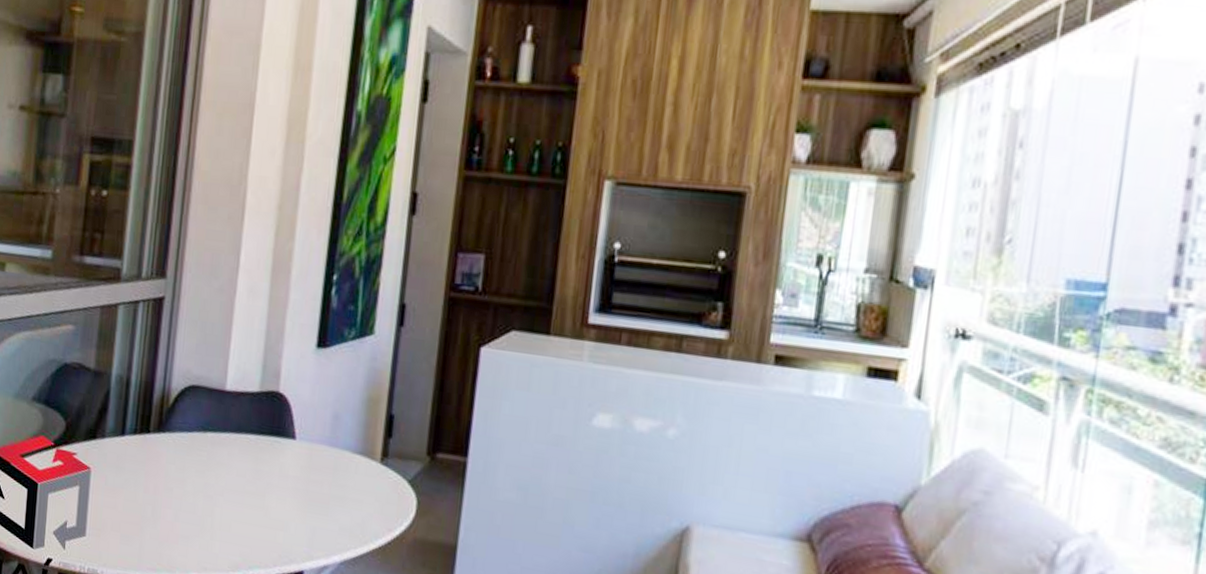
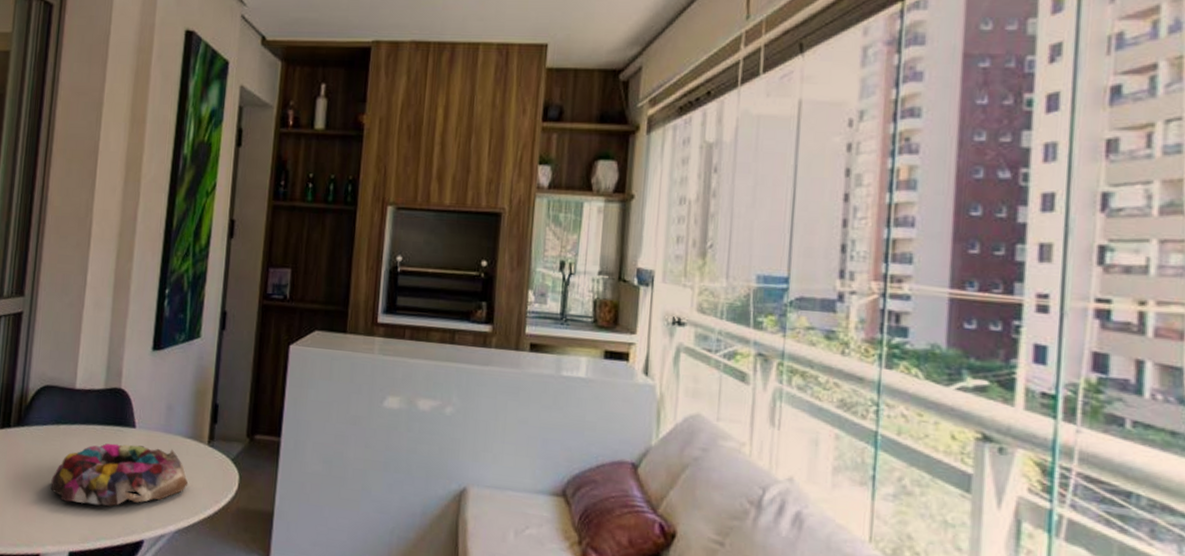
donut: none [196,456,357,530] -> present [50,443,189,506]

